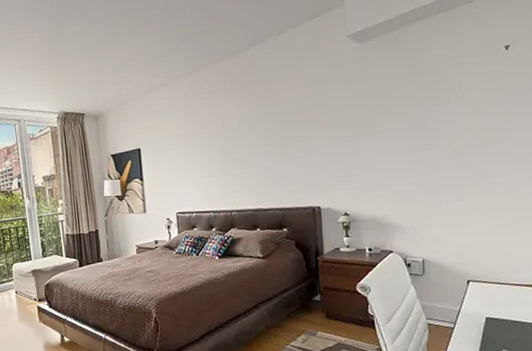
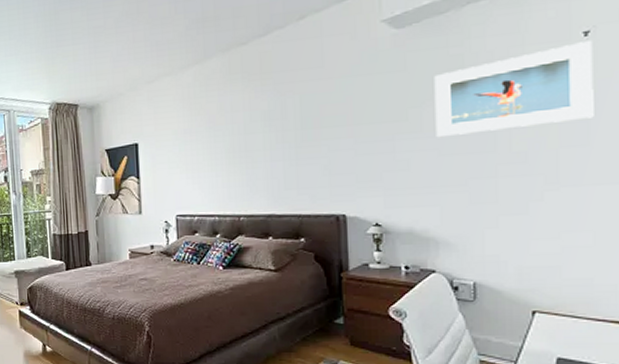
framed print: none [389,53,513,138] -> present [434,39,594,138]

